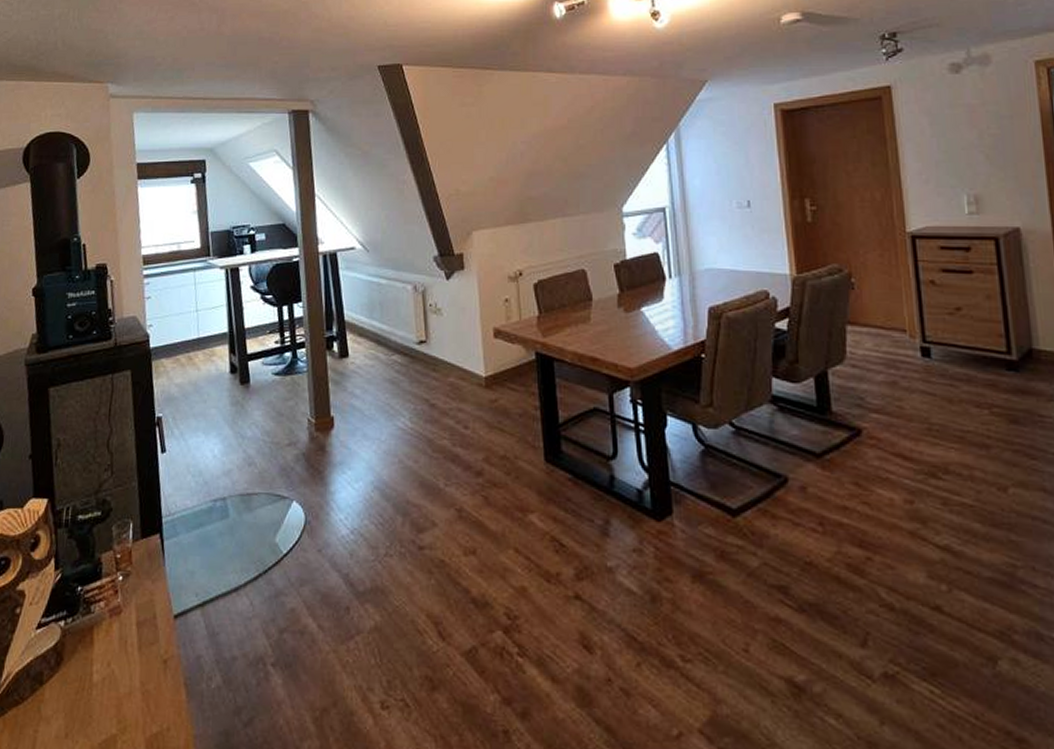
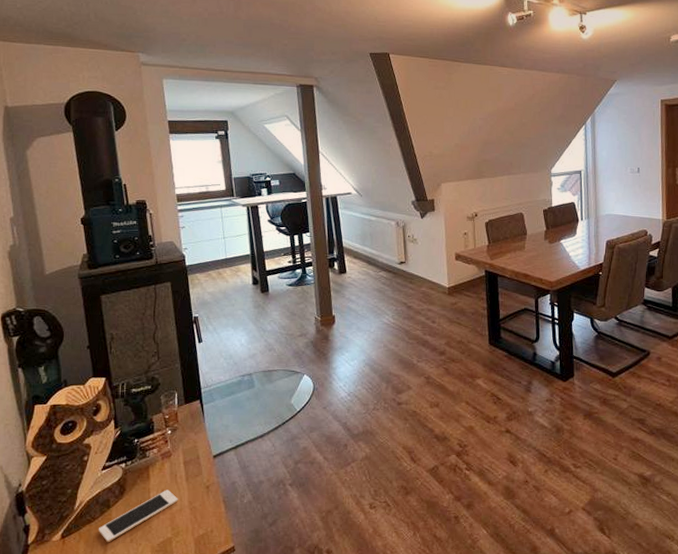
cell phone: none [27,662,127,736] -> present [99,490,178,543]

